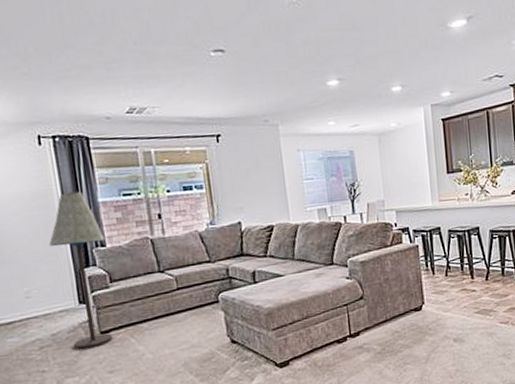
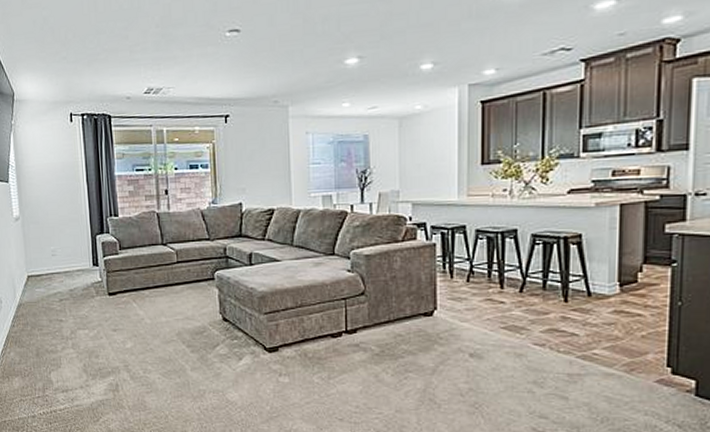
floor lamp: present [49,191,113,350] -> none [73,165,118,307]

